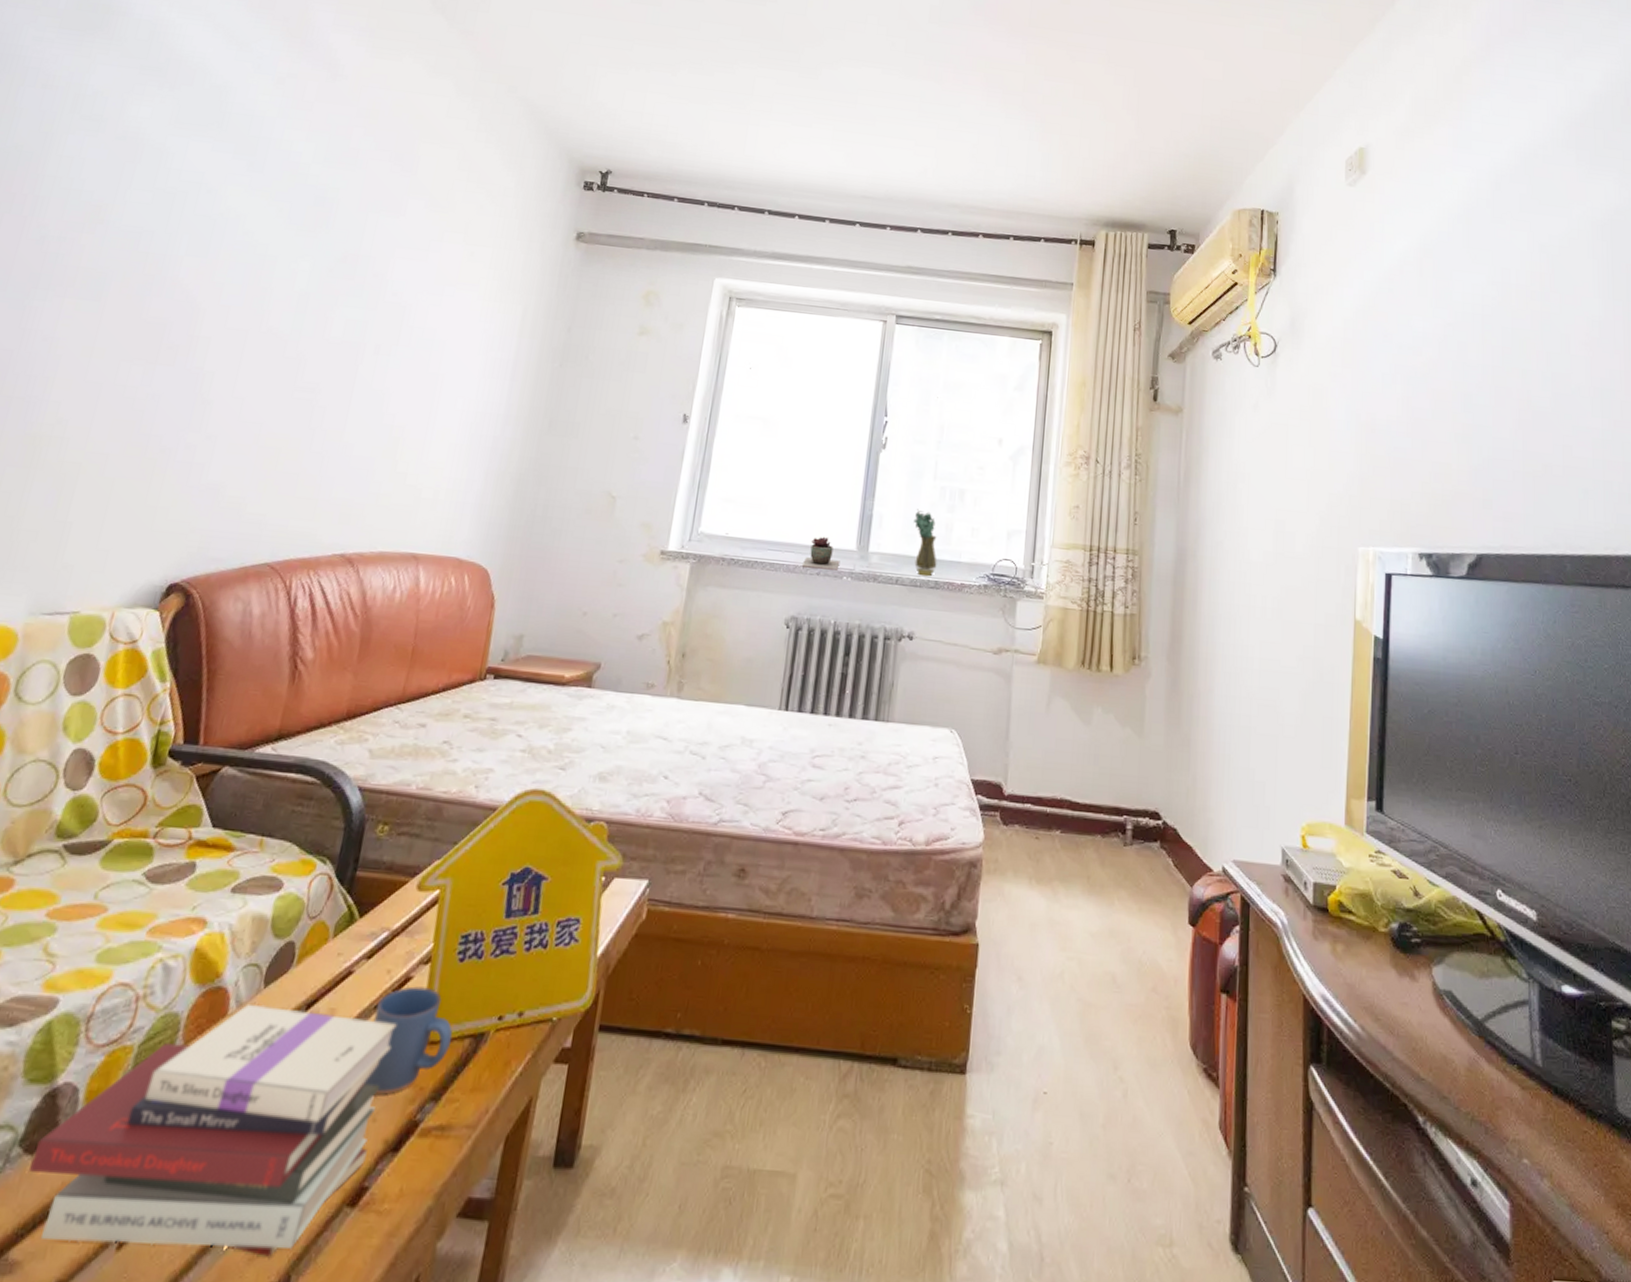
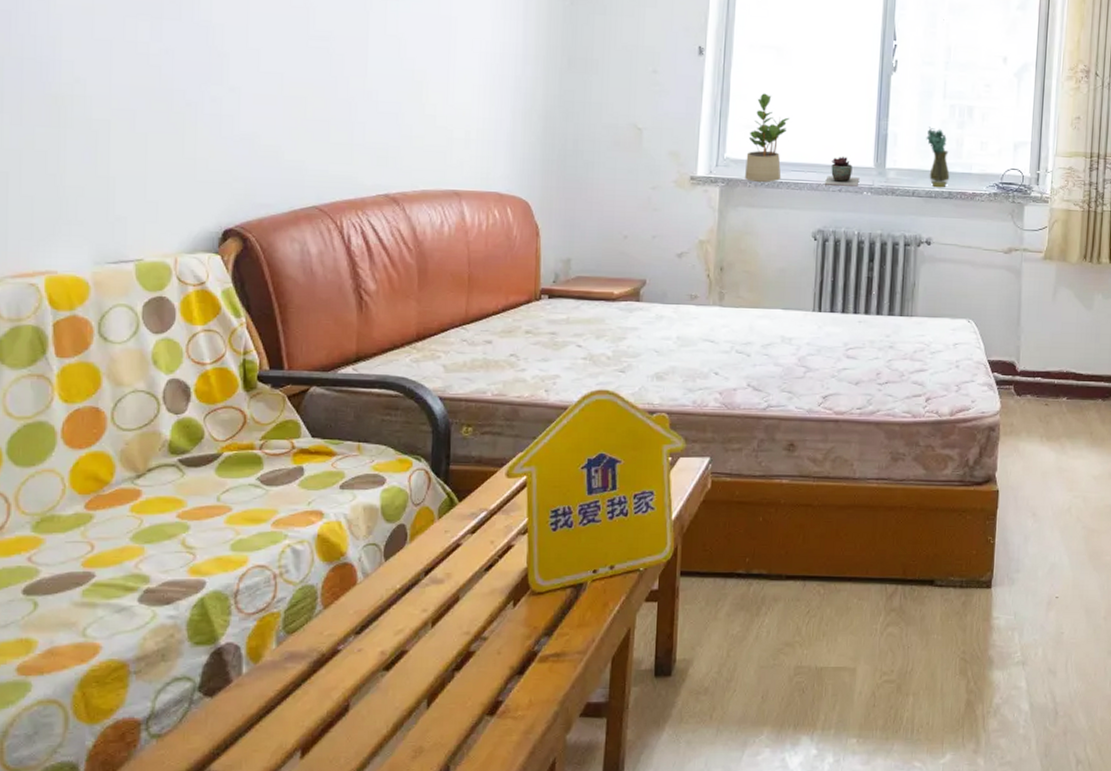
books: present [28,1004,397,1257] -> none [211,574,506,756]
mug: present [363,986,453,1095] -> none [485,552,556,634]
potted plant: none [718,465,771,562] -> present [745,93,790,183]

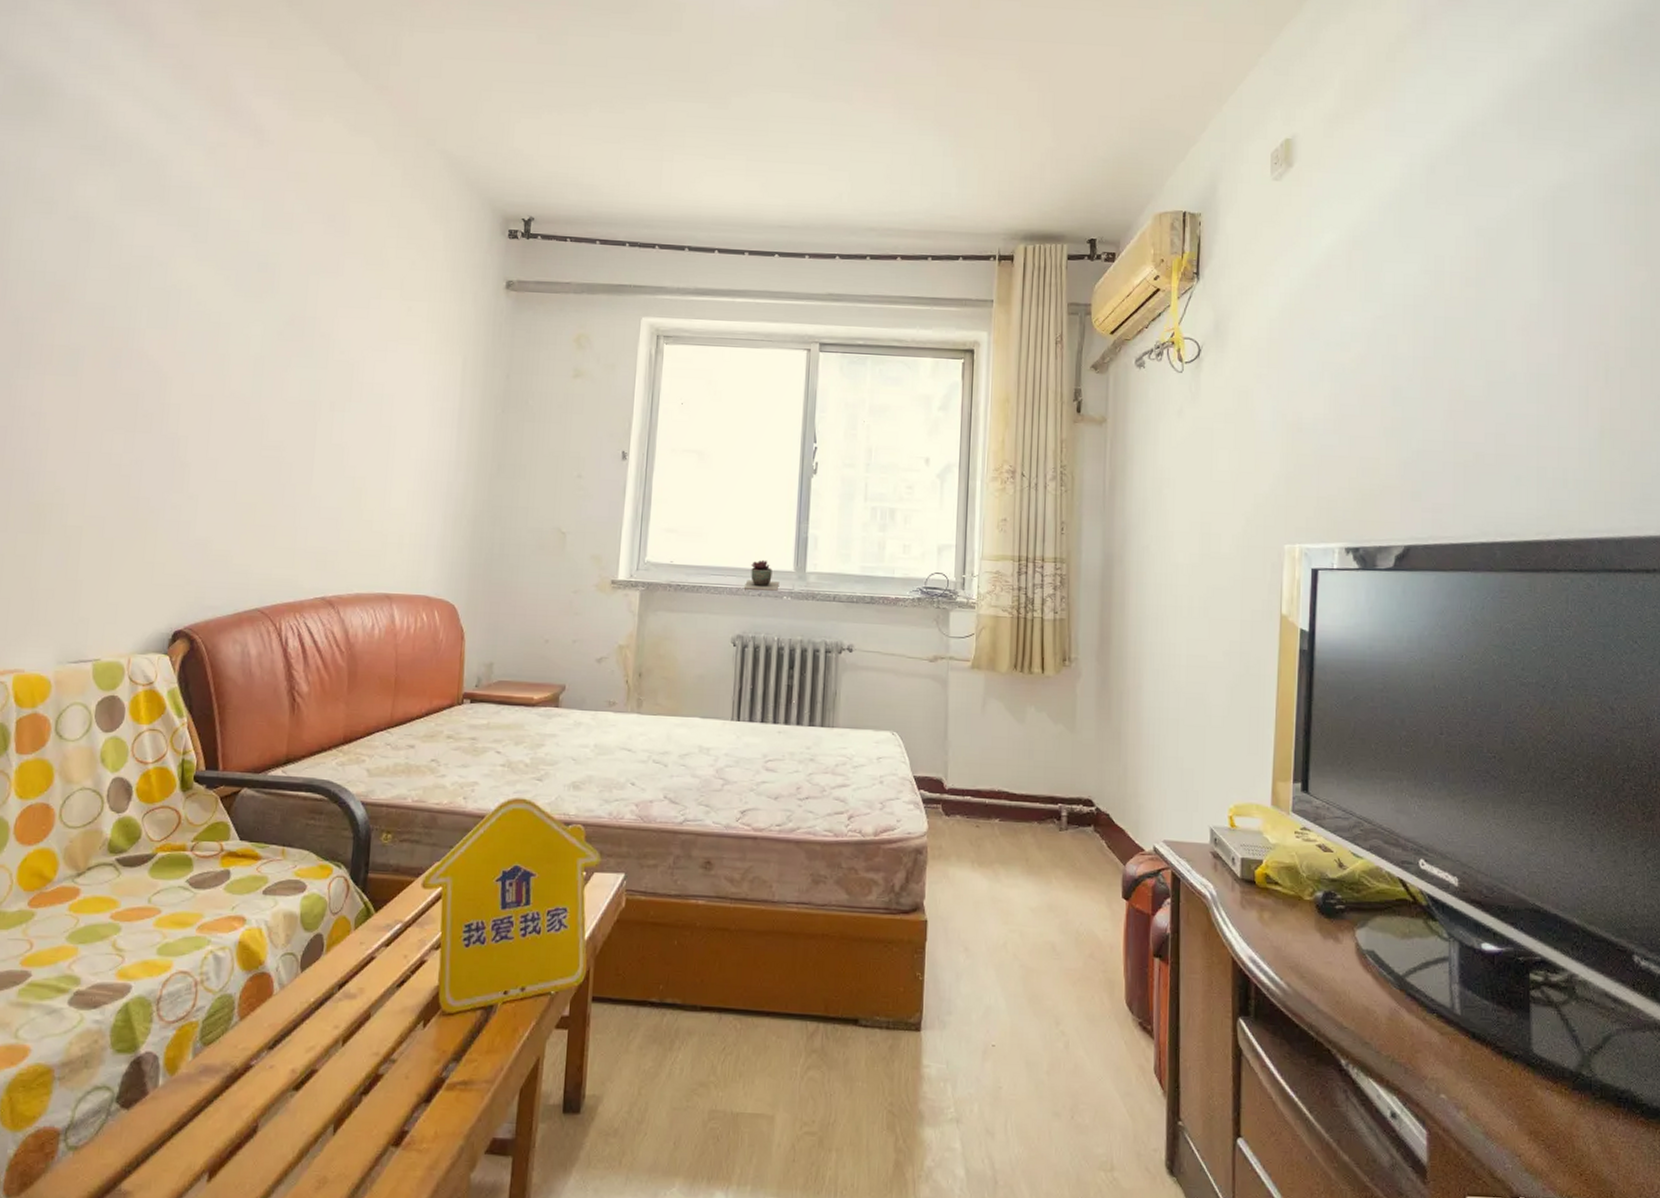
potted plant: present [745,93,790,183] -> none [665,497,710,587]
vase: present [926,126,950,188] -> none [847,529,872,593]

